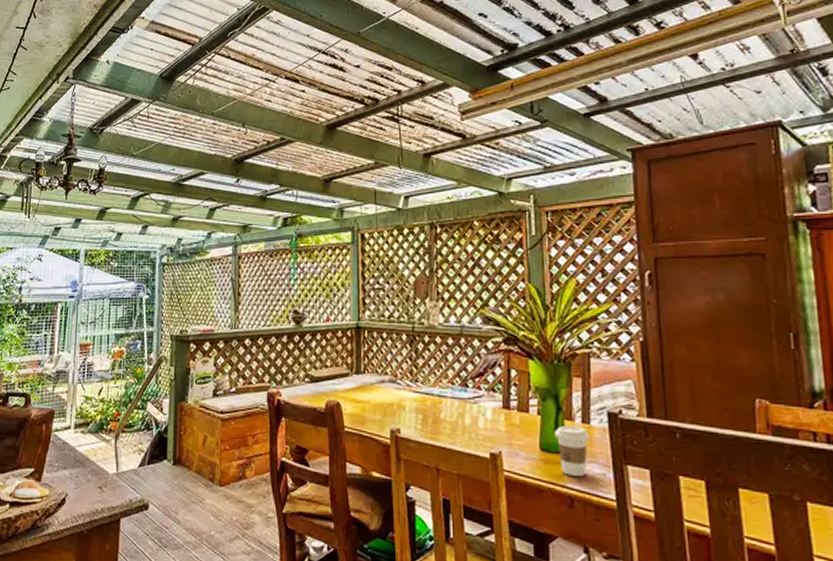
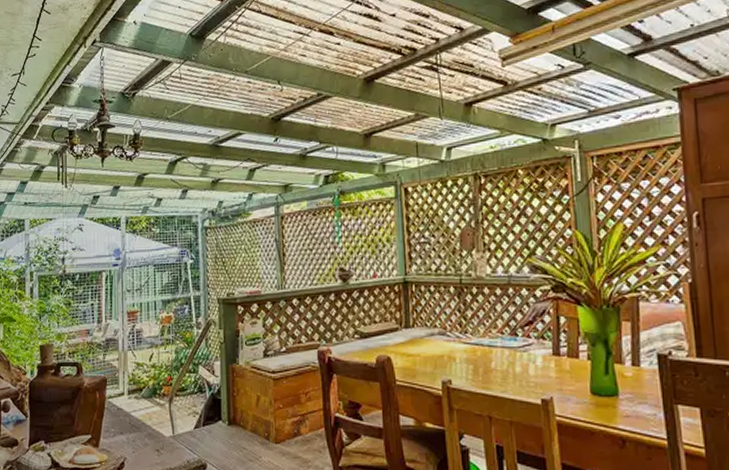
coffee cup: present [555,425,589,476] -> none [605,368,640,417]

